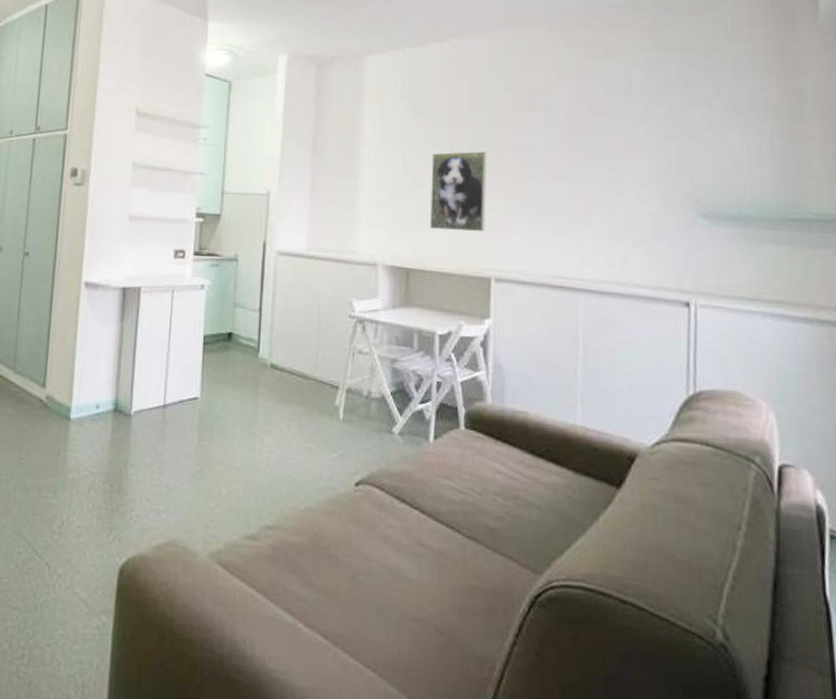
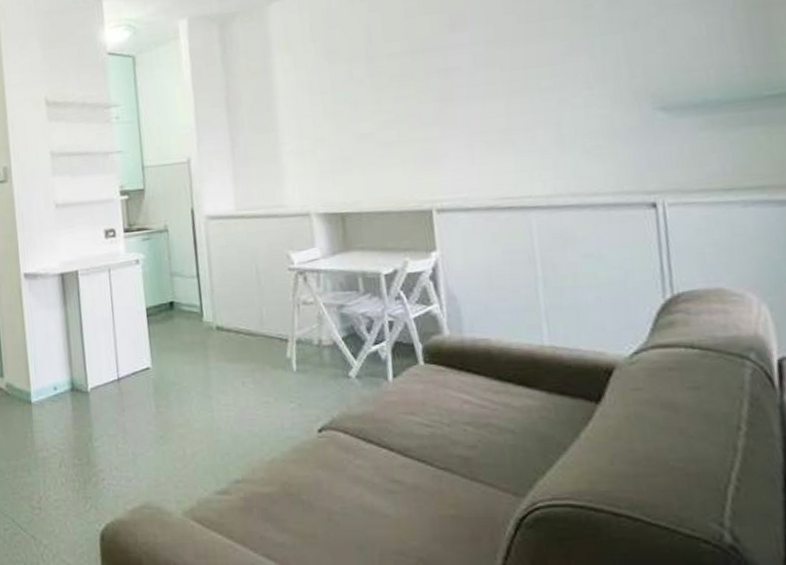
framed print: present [430,151,487,232] -> none [352,81,419,169]

